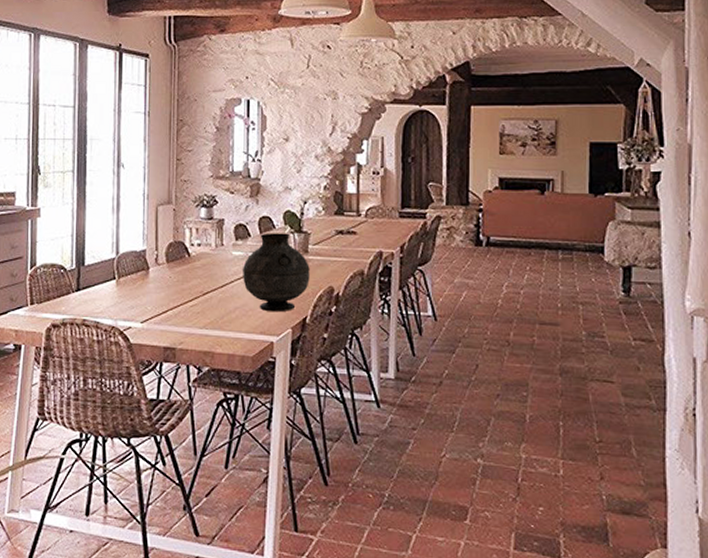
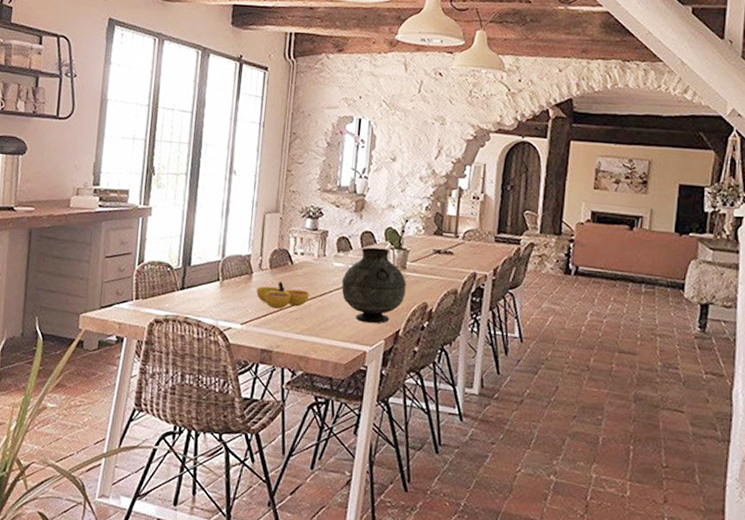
decorative bowl: none [154,275,209,304] -> present [256,282,309,309]

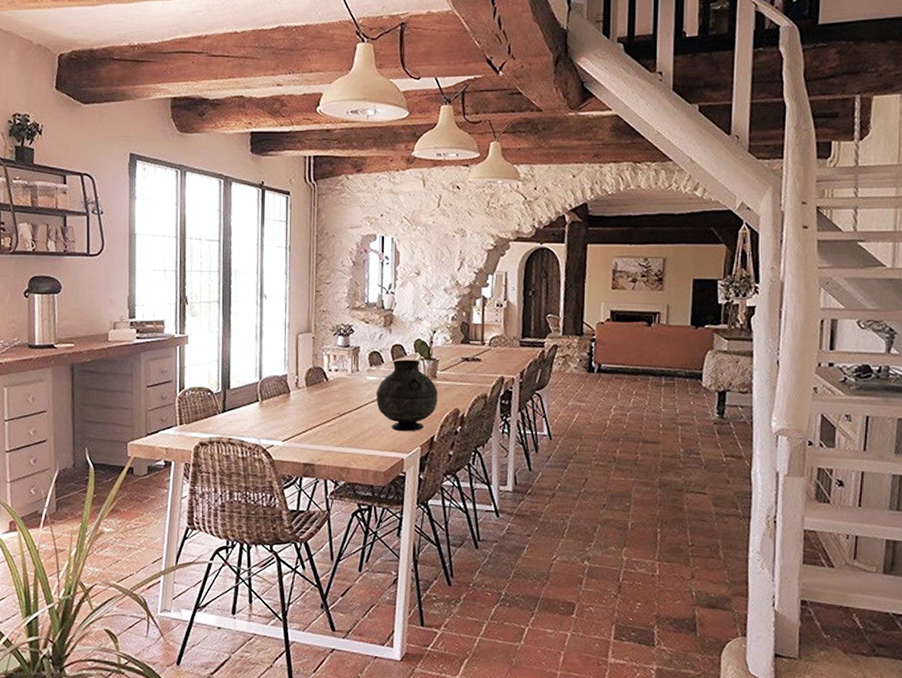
decorative bowl: present [256,282,309,309] -> none [295,398,345,424]

